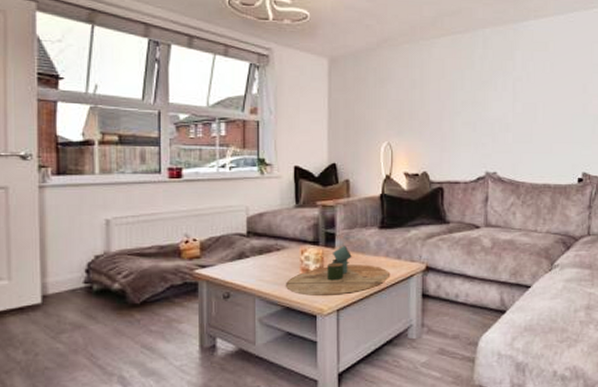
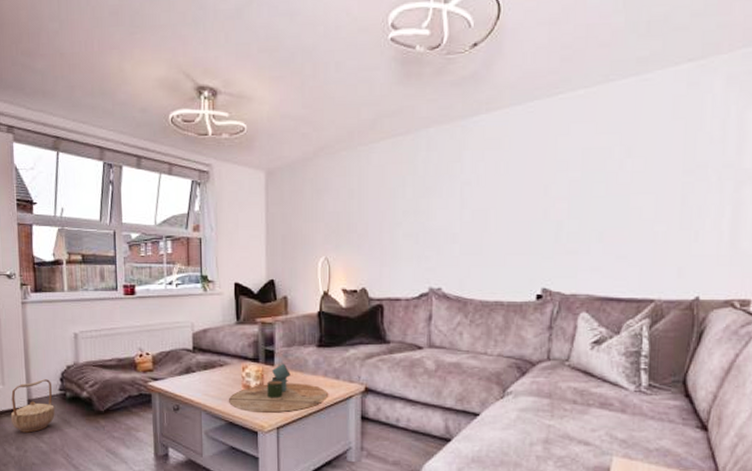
basket: none [17,271,77,333] -> present [10,379,55,433]

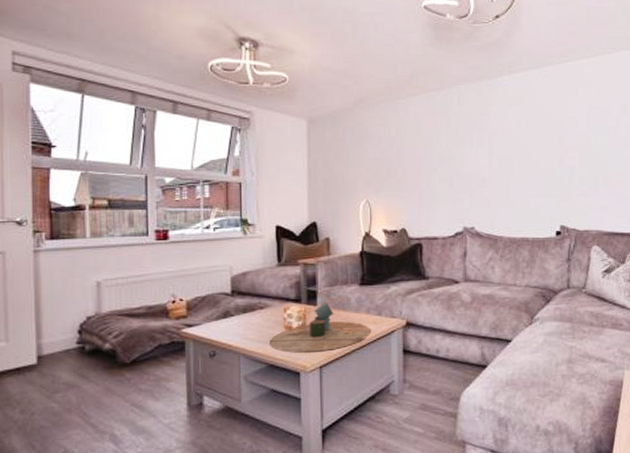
basket: present [10,379,55,433] -> none [14,332,71,393]

